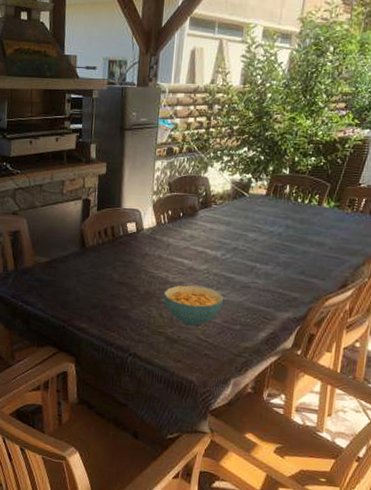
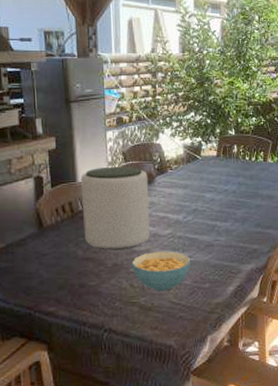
plant pot: none [122,195,191,279] -> present [80,166,150,250]

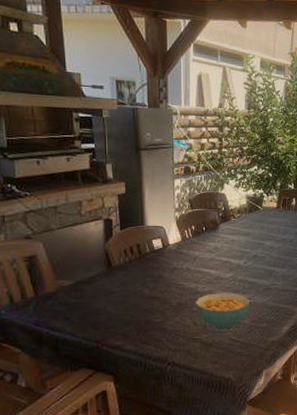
plant pot: present [80,166,150,250] -> none [148,212,213,290]

